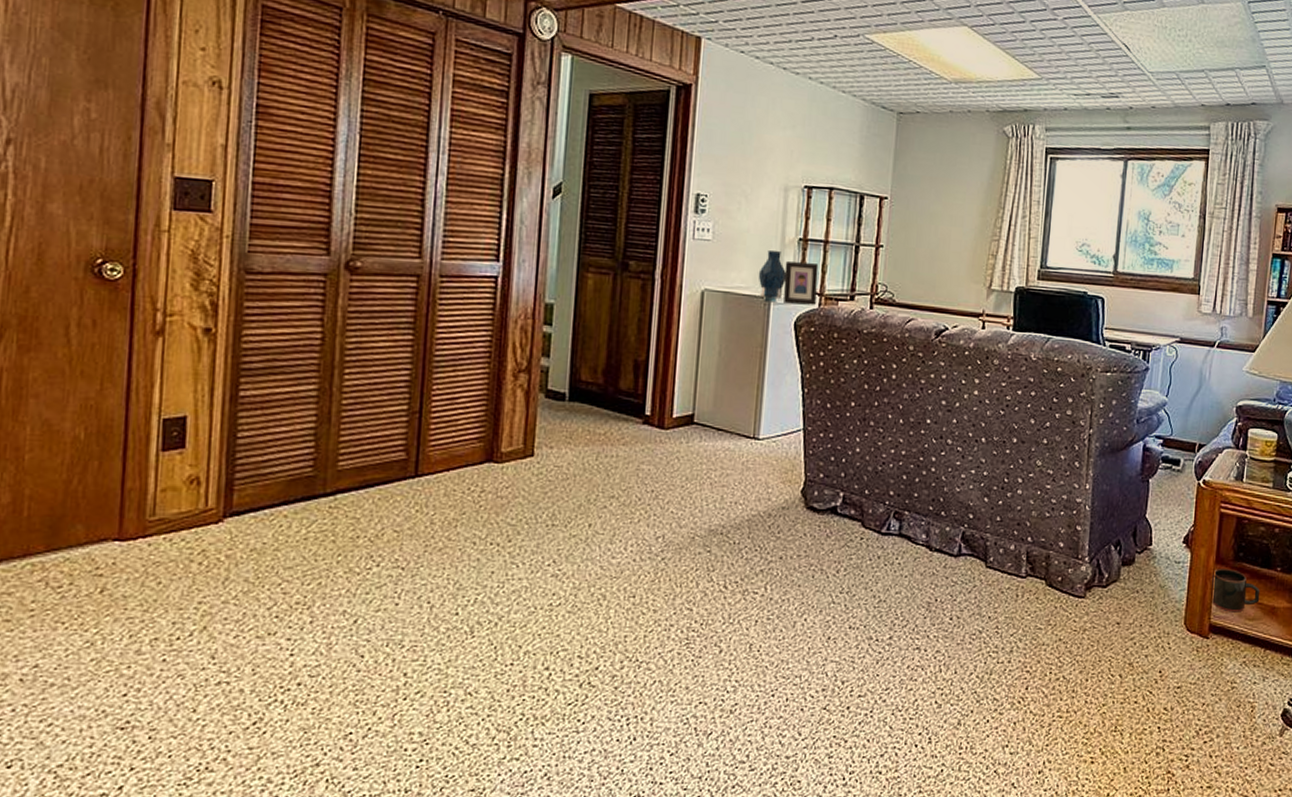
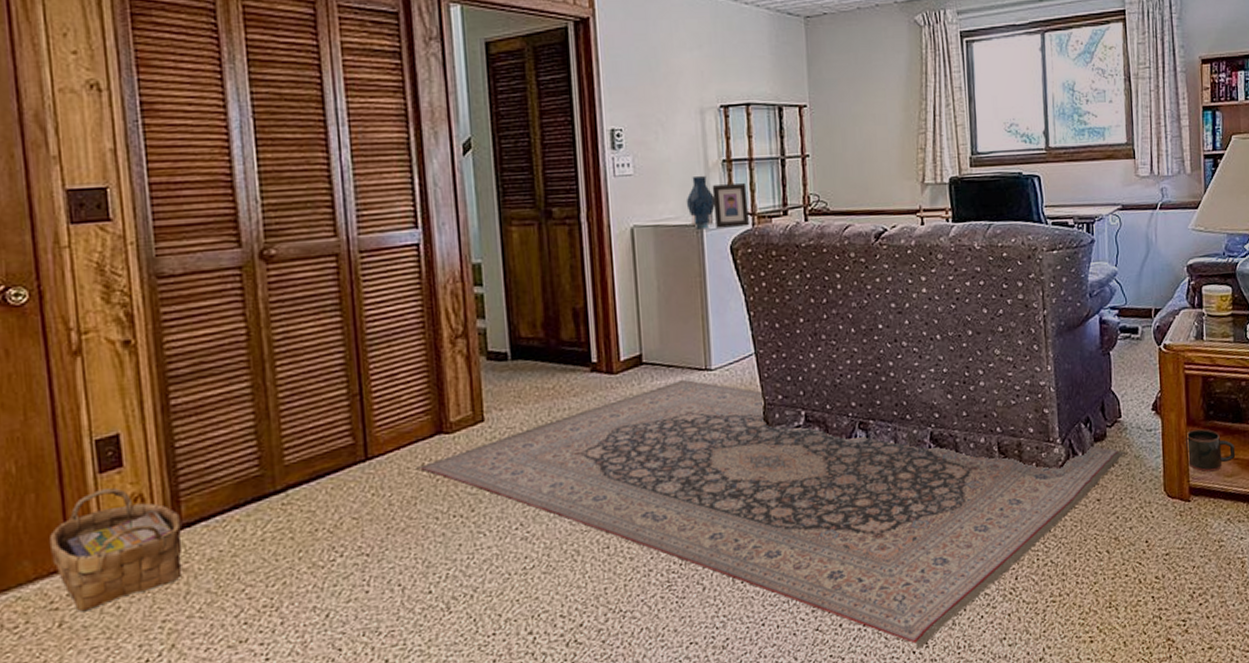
woven basket: none [103,467,233,582] -> present [49,488,183,612]
area rug: none [462,444,1151,743] -> present [416,379,1125,649]

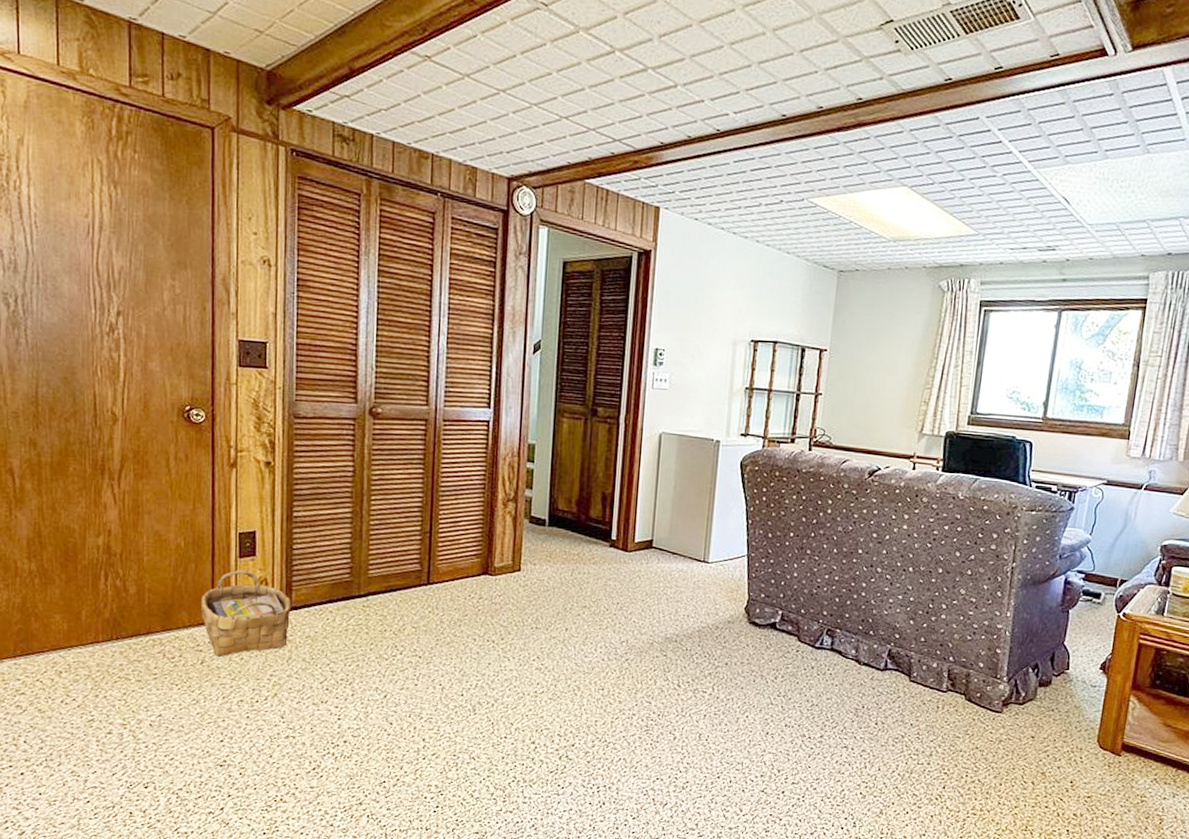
area rug: present [416,379,1125,649] -> none [464,566,1066,827]
vase: present [686,176,716,230] -> none [708,398,735,445]
picture frame: present [712,183,749,228] -> none [731,408,763,447]
mug: present [1186,428,1236,472] -> none [1126,693,1176,734]

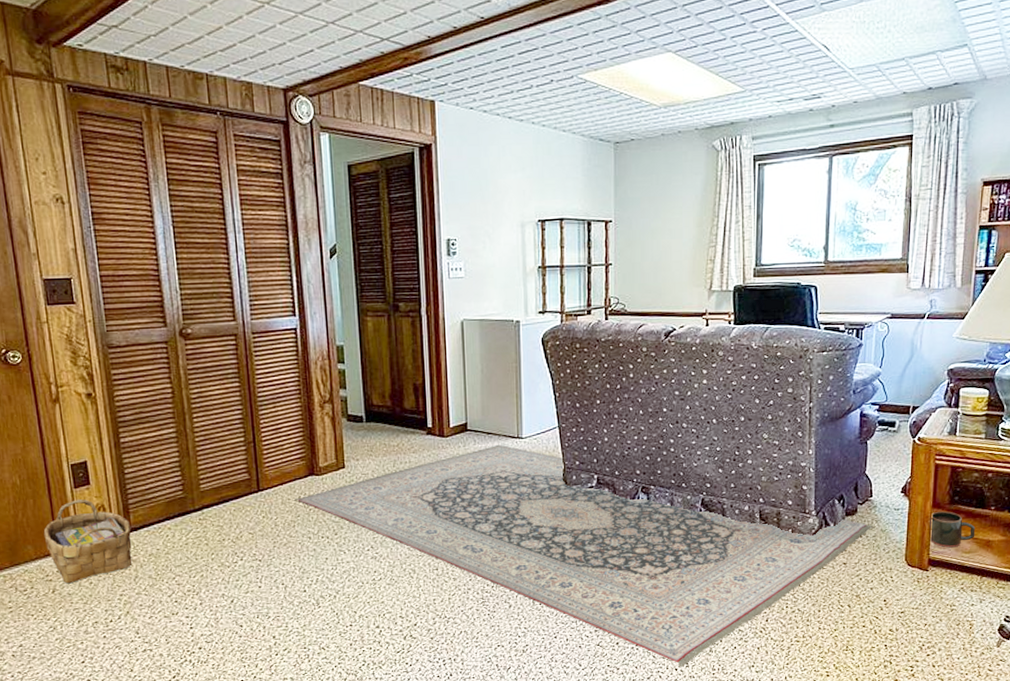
area rug: none [464,566,1066,827] -> present [294,444,873,667]
mug: none [1126,693,1176,734] -> present [929,510,976,548]

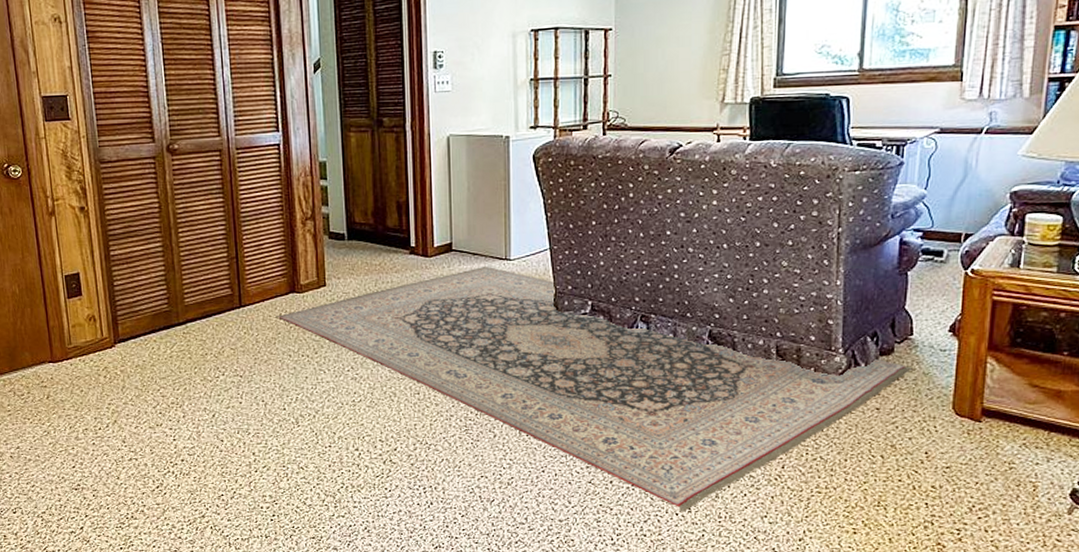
woven basket: present [43,499,133,584] -> none [39,310,120,391]
mug: present [929,510,976,548] -> none [984,354,1043,397]

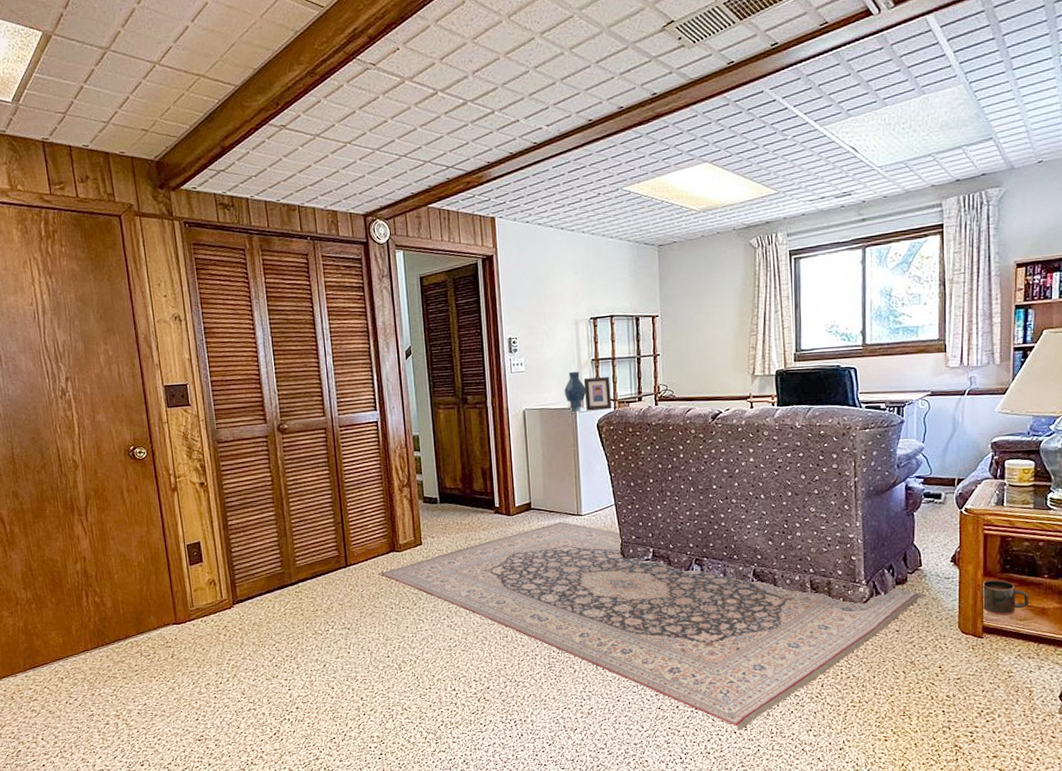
vase: none [496,93,522,140] -> present [564,372,587,412]
picture frame: none [519,100,551,139] -> present [583,377,612,411]
mug: none [984,354,1043,397] -> present [982,579,1029,615]

